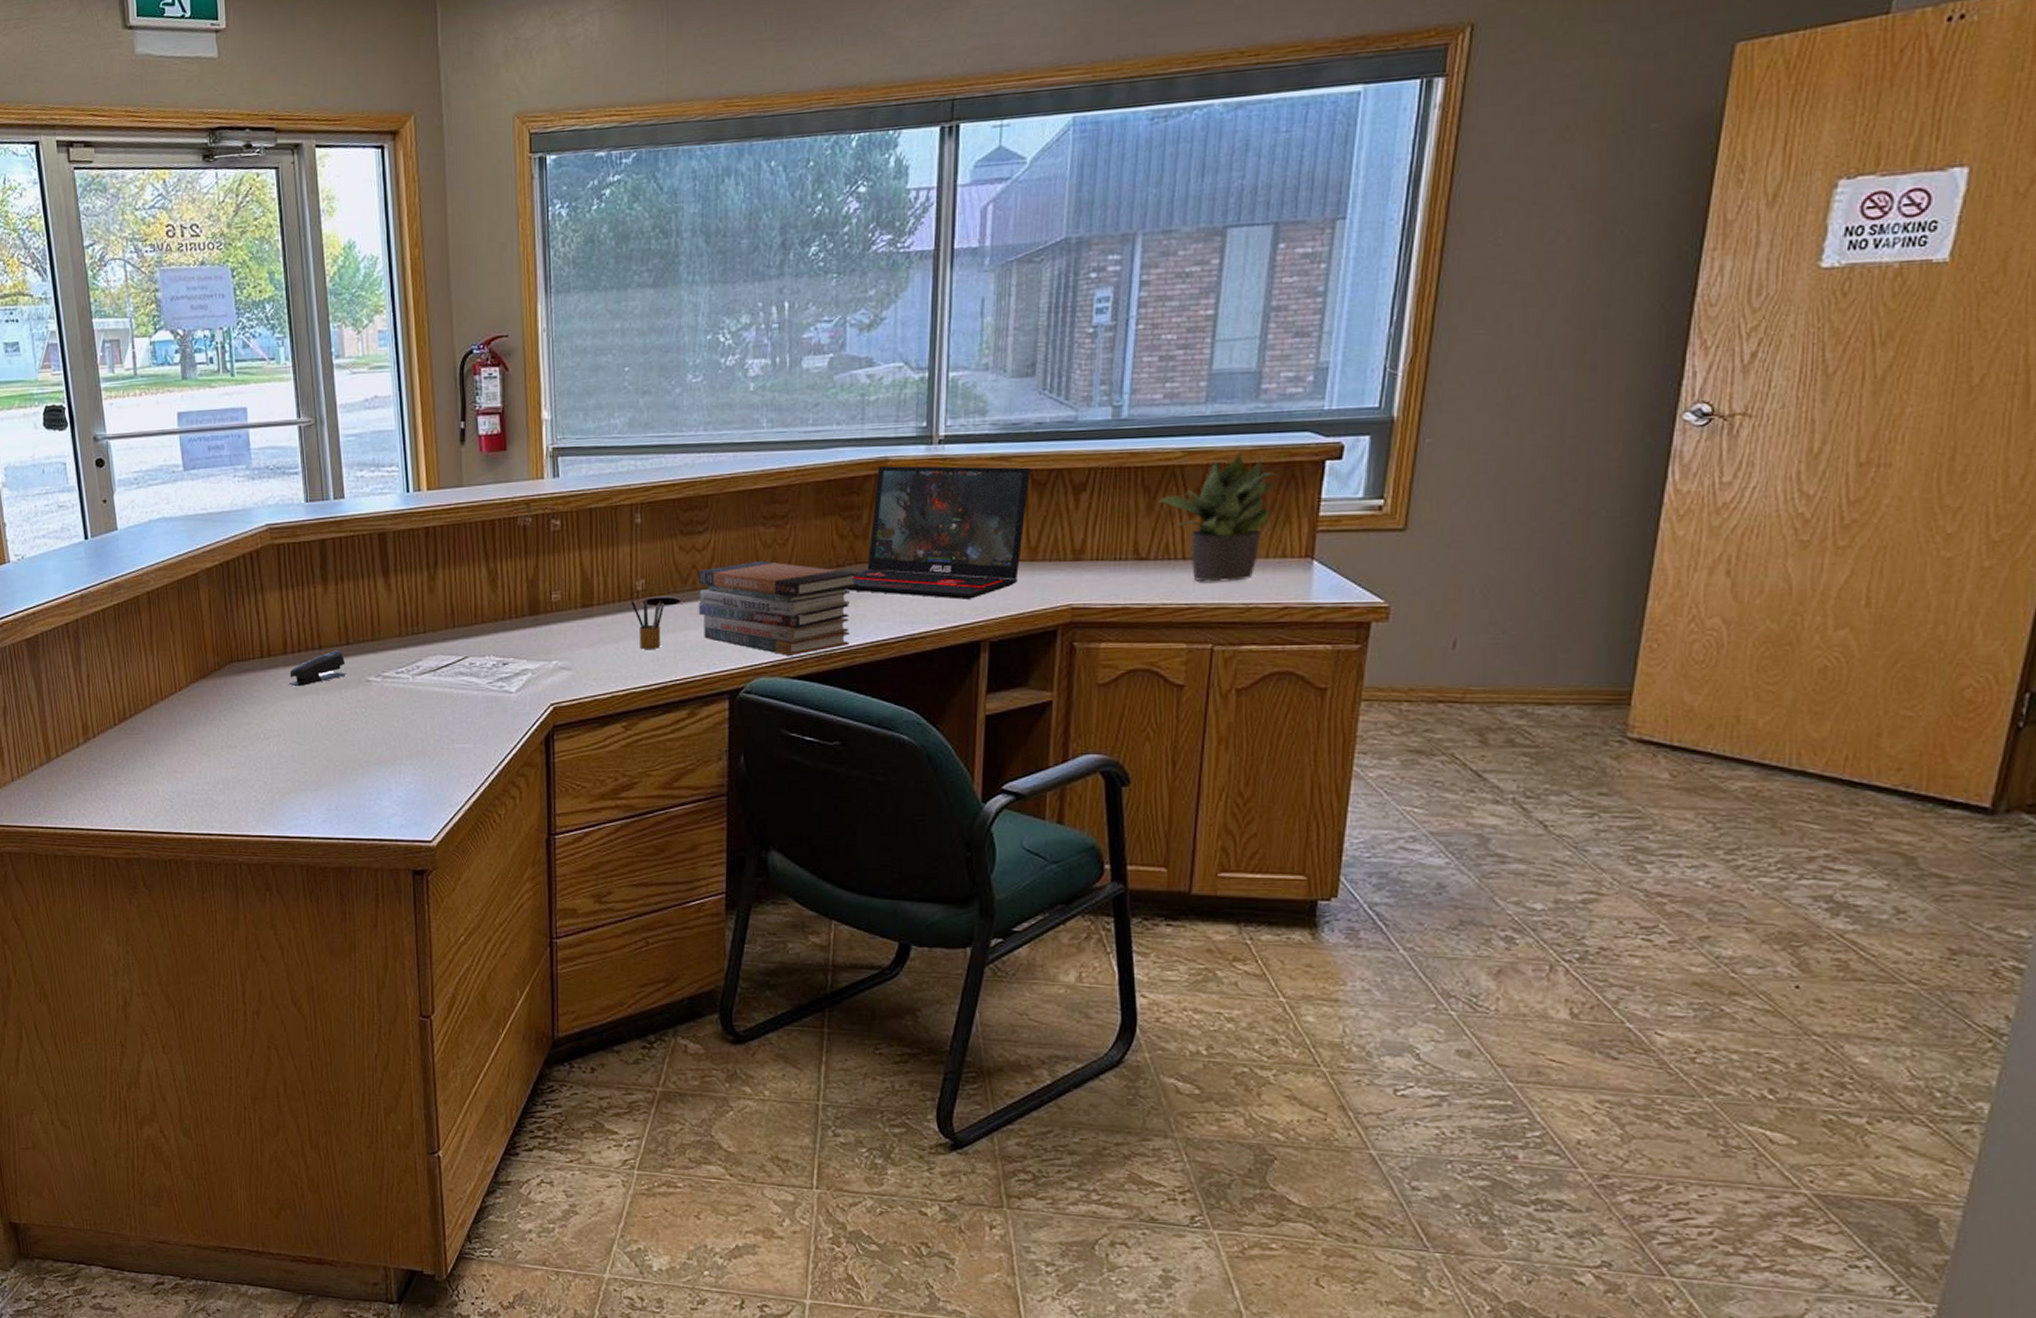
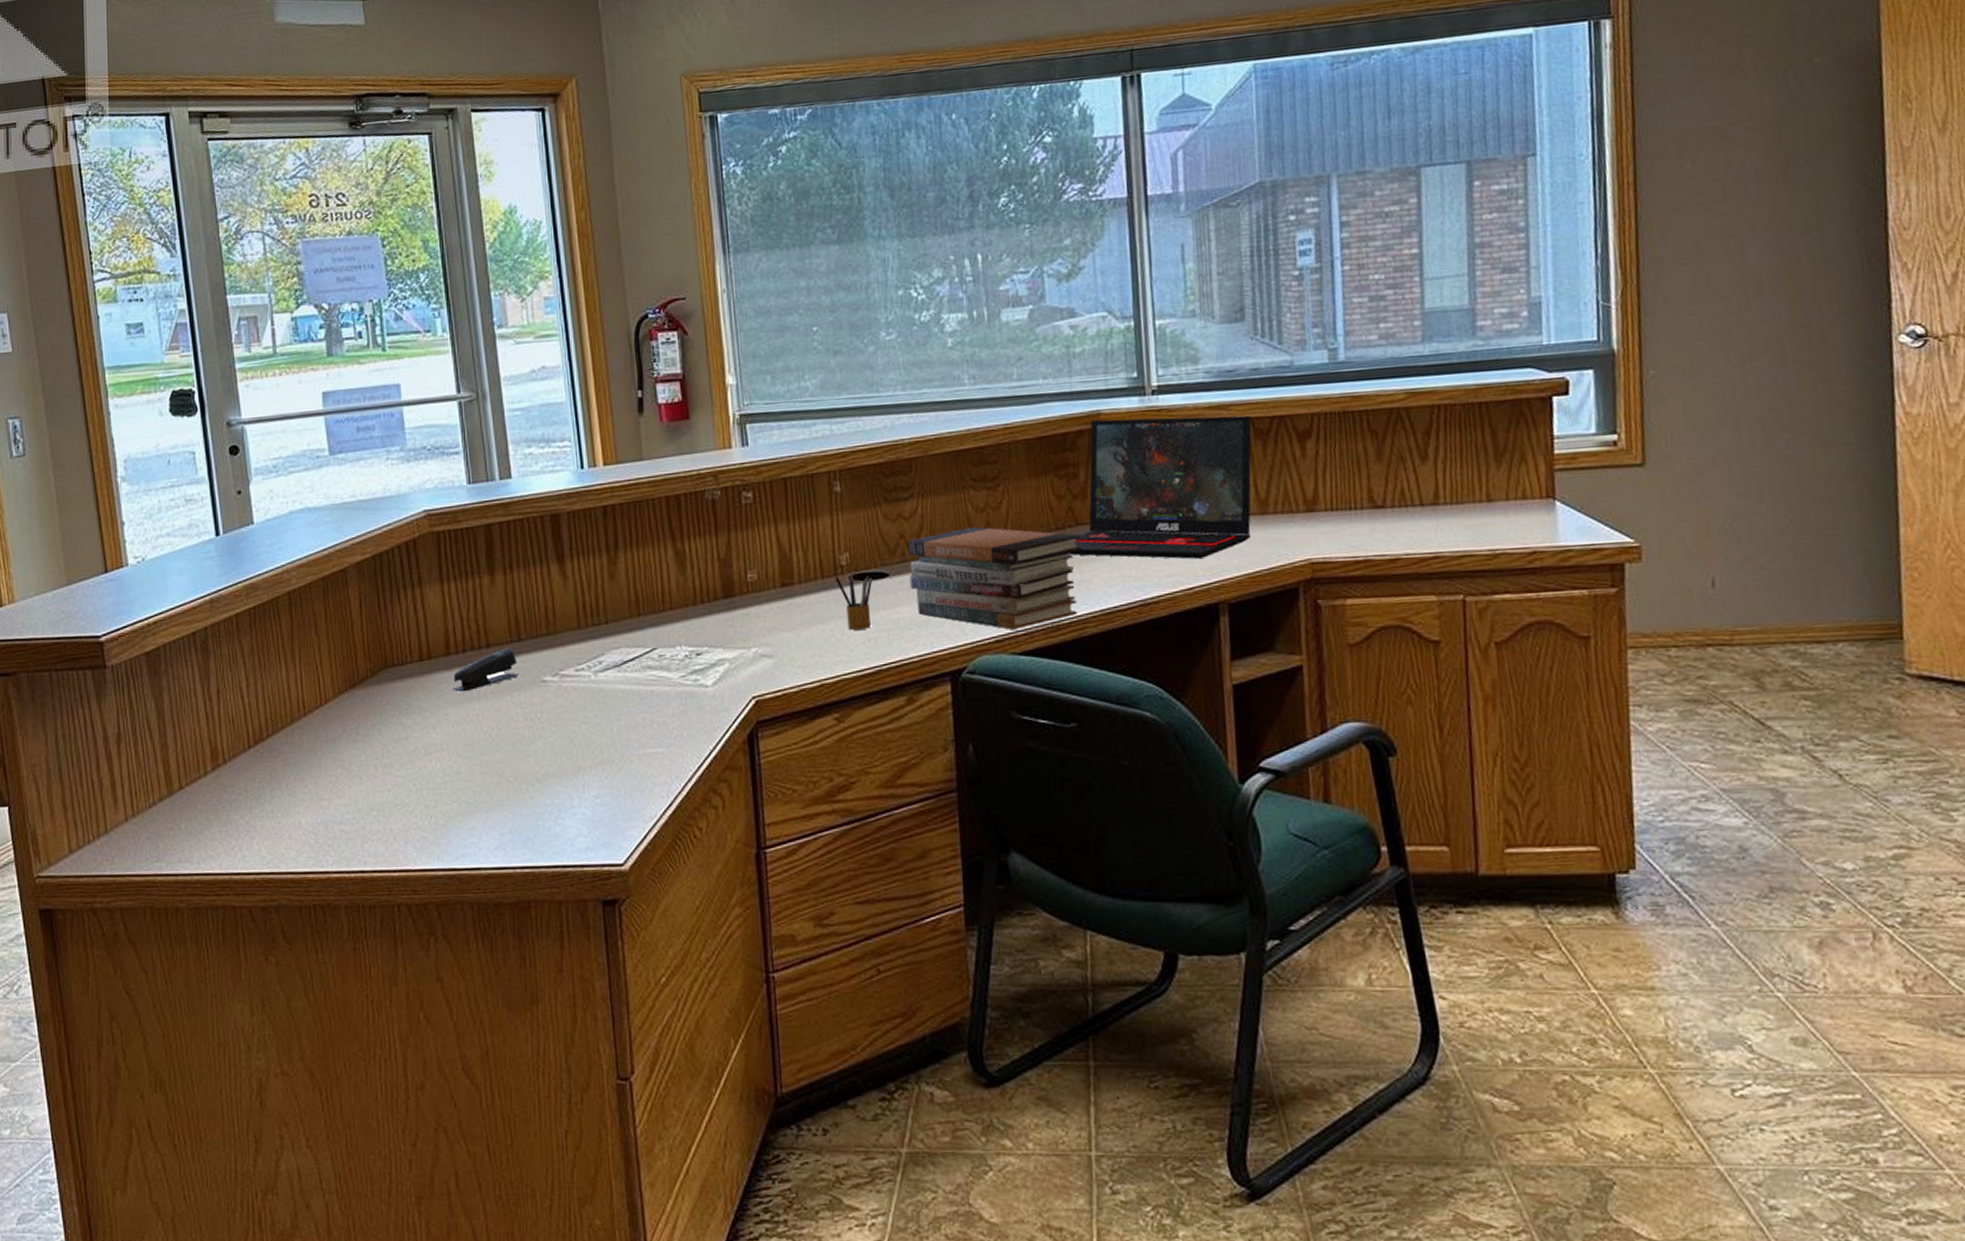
potted plant: present [1158,453,1279,582] -> none [1387,392,1508,529]

